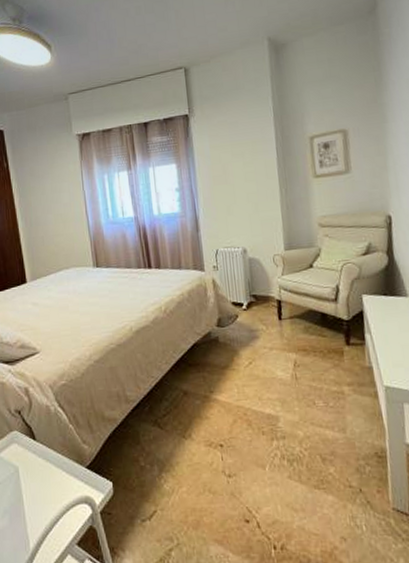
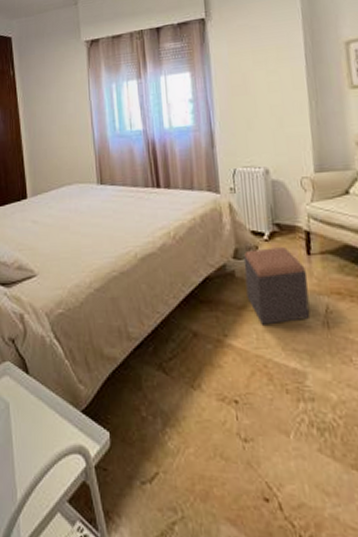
footstool: none [225,315,282,381] -> present [243,247,310,325]

